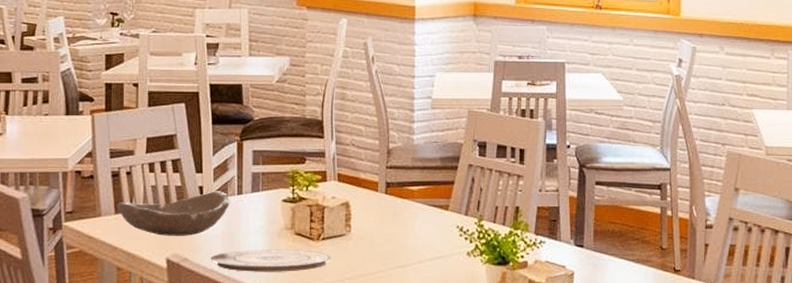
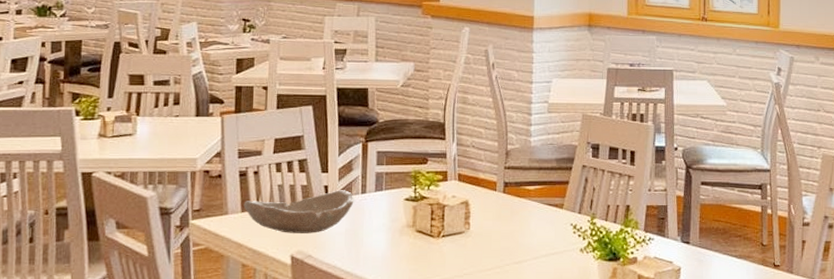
plate: present [210,249,331,272] -> none [334,246,450,268]

